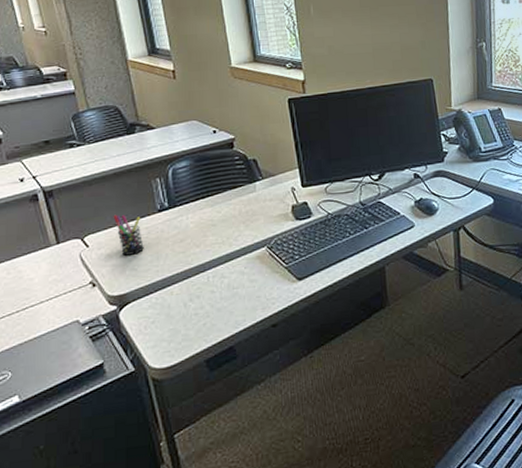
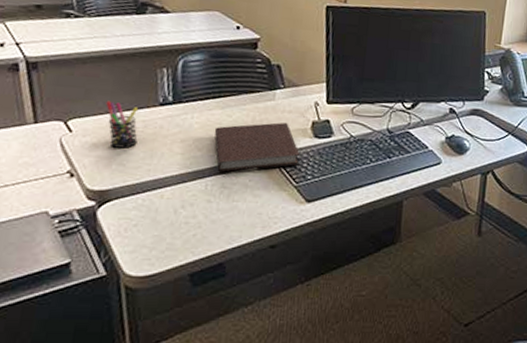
notebook: none [208,209,286,264] -> present [214,122,300,173]

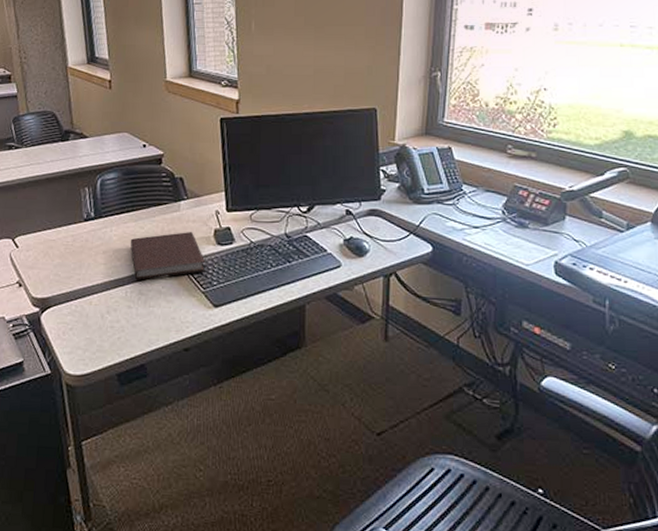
pen holder: present [106,100,138,148] -> none [42,219,69,261]

